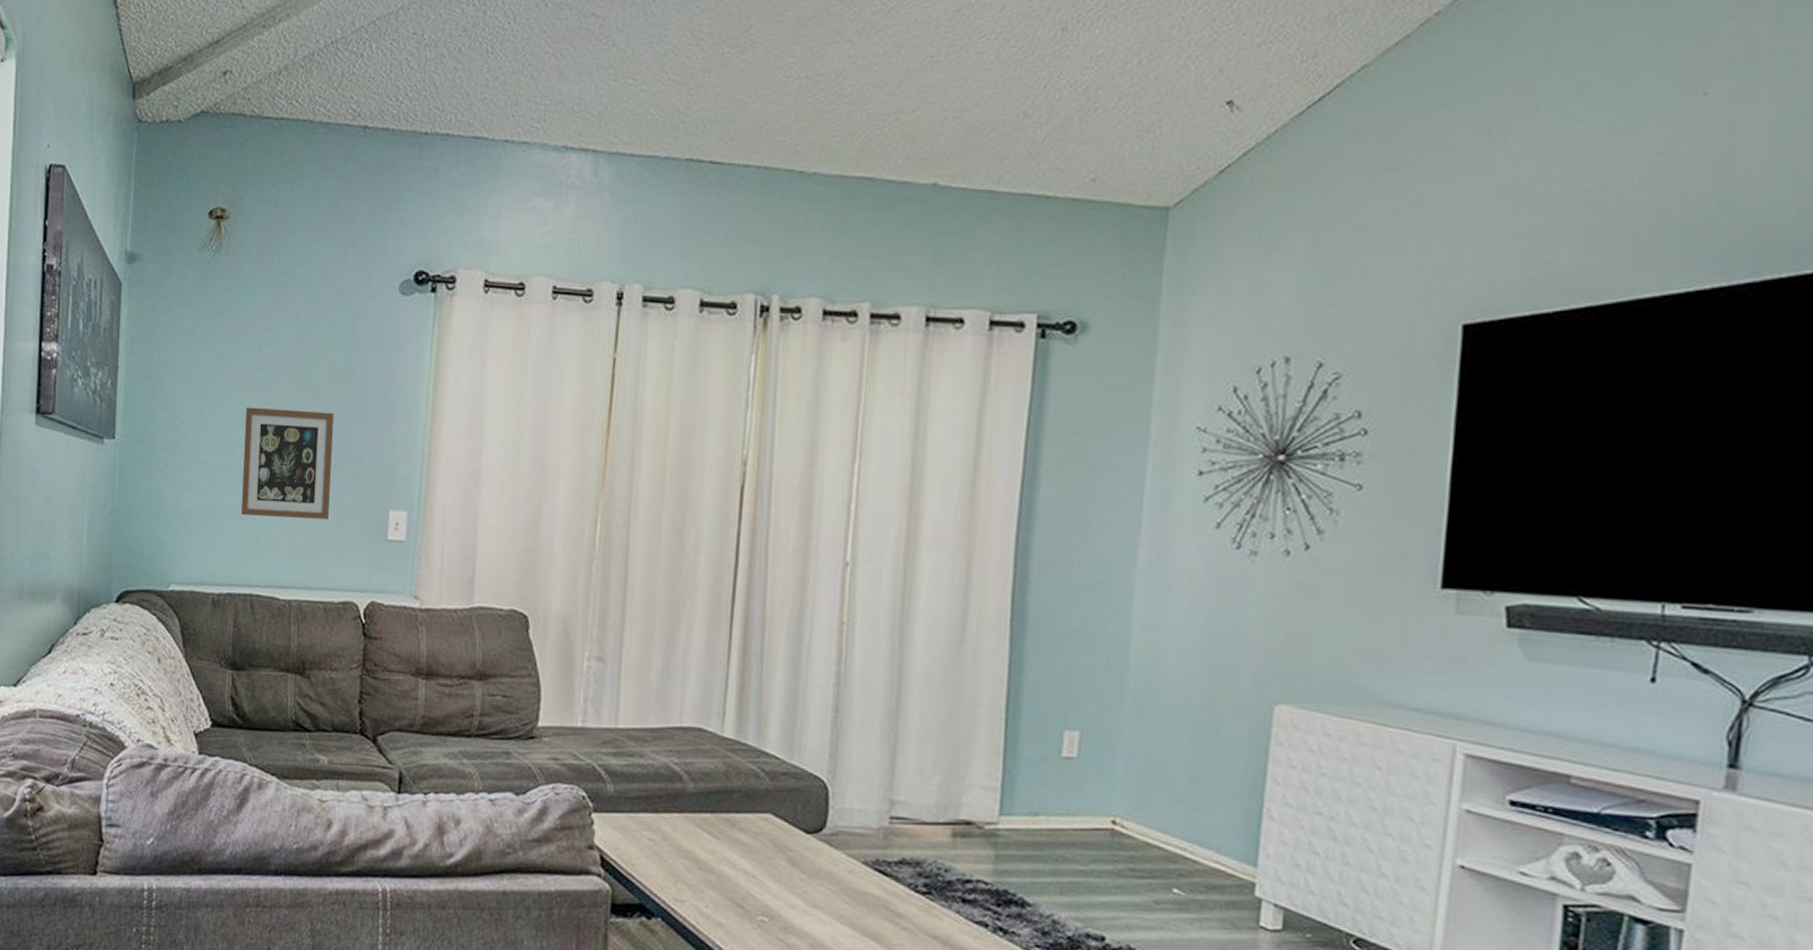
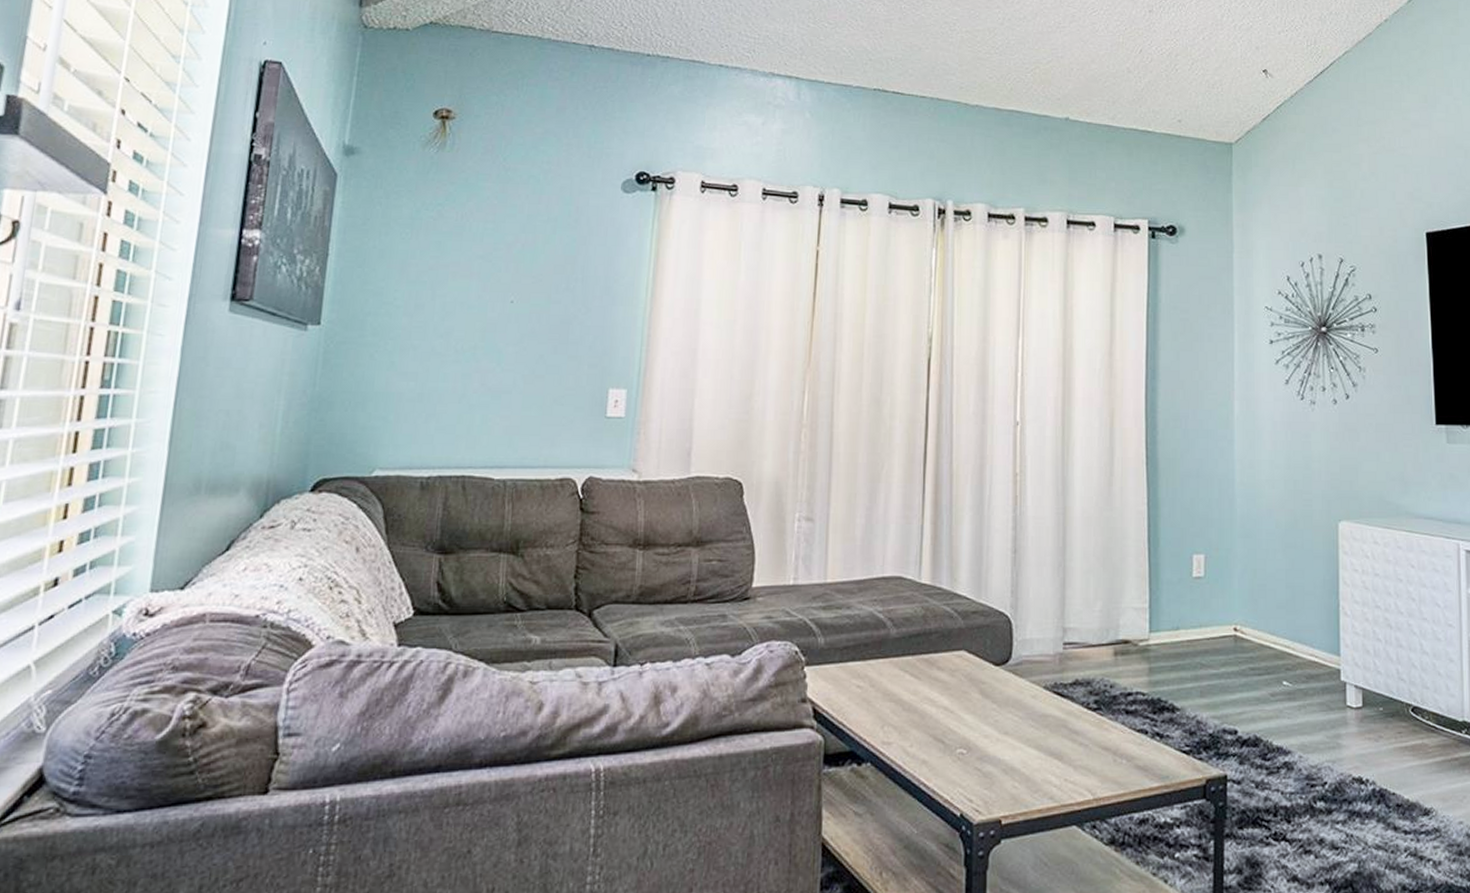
picture frame: present [240,407,334,519] -> none [455,293,555,399]

